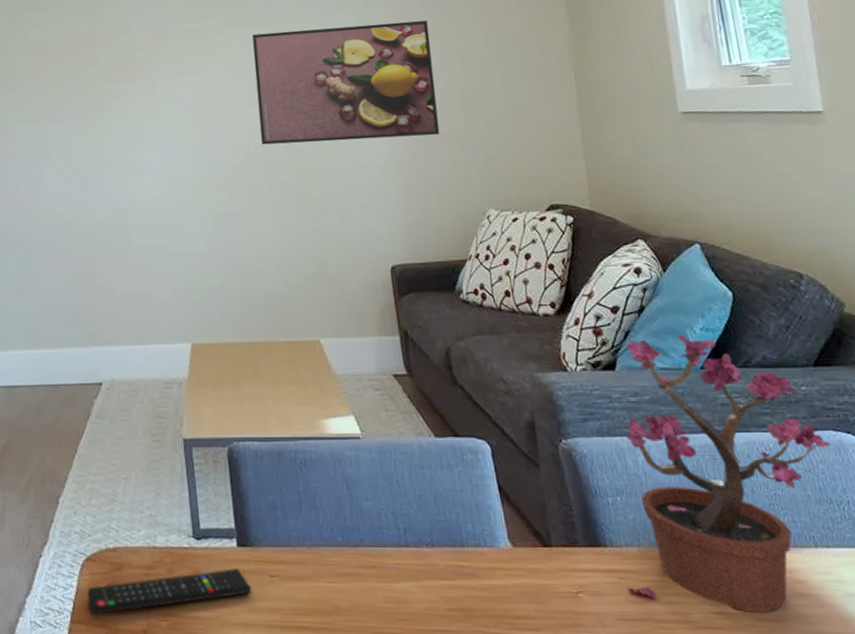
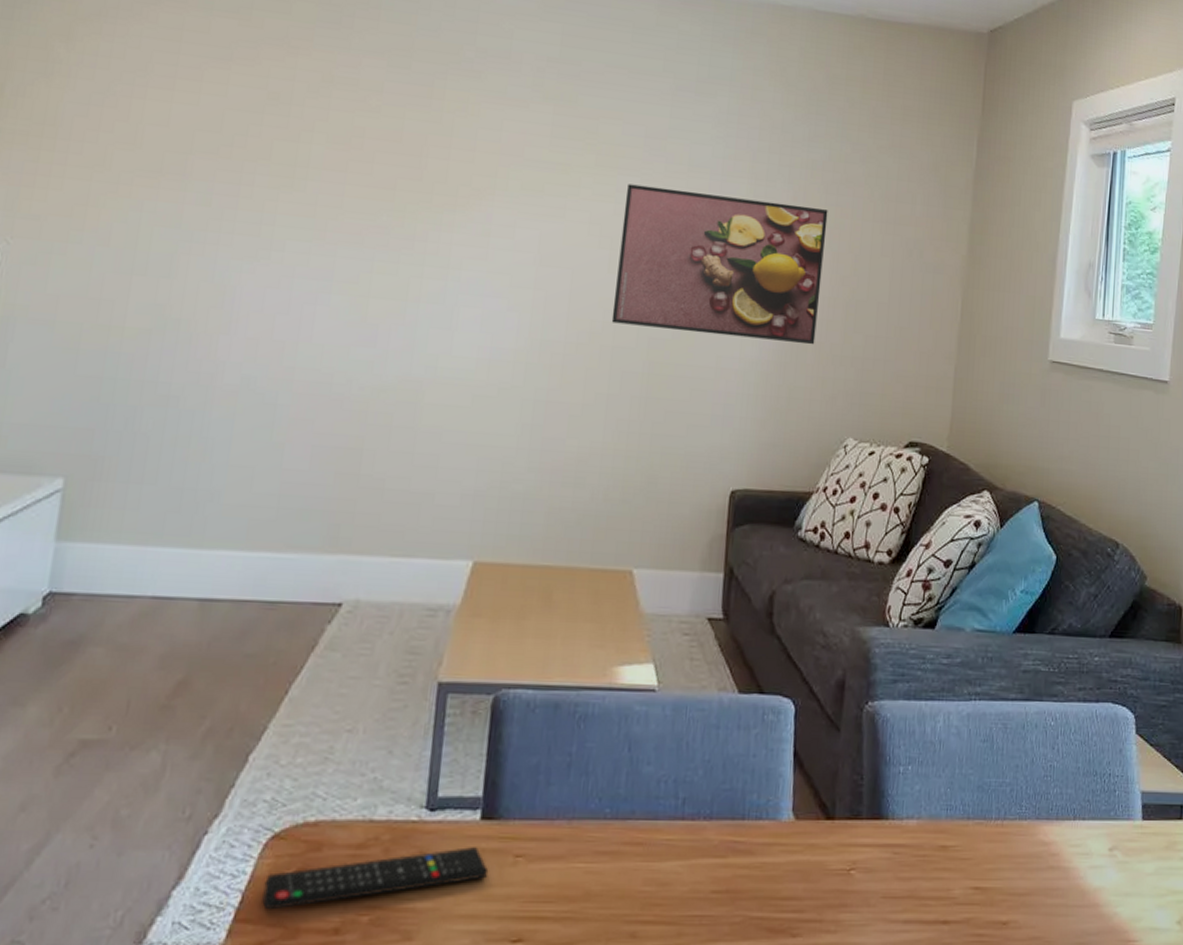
potted plant: present [626,334,831,613] -> none [898,595,1107,887]

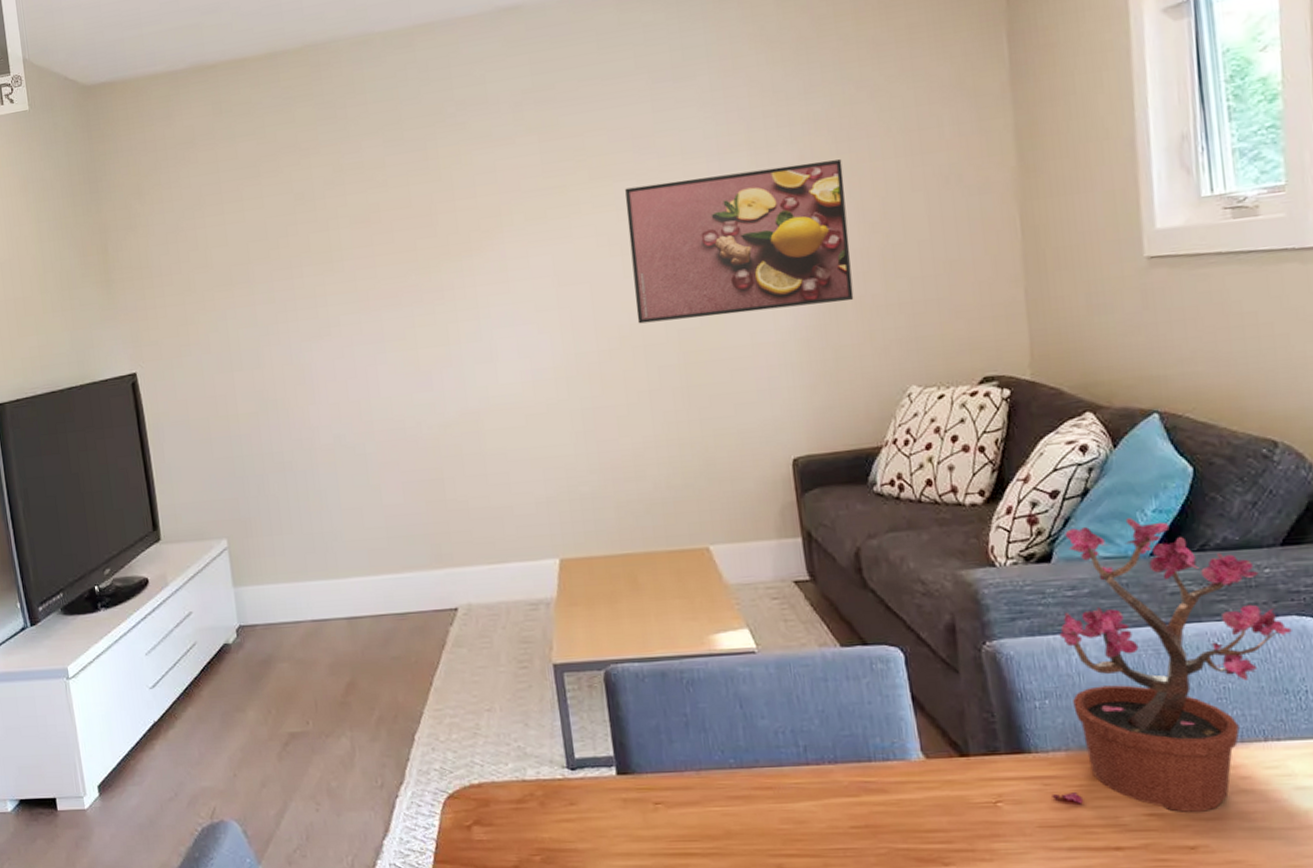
remote control: present [262,847,489,910] -> none [451,798,634,853]
potted plant: none [898,595,1107,887] -> present [1051,518,1292,812]

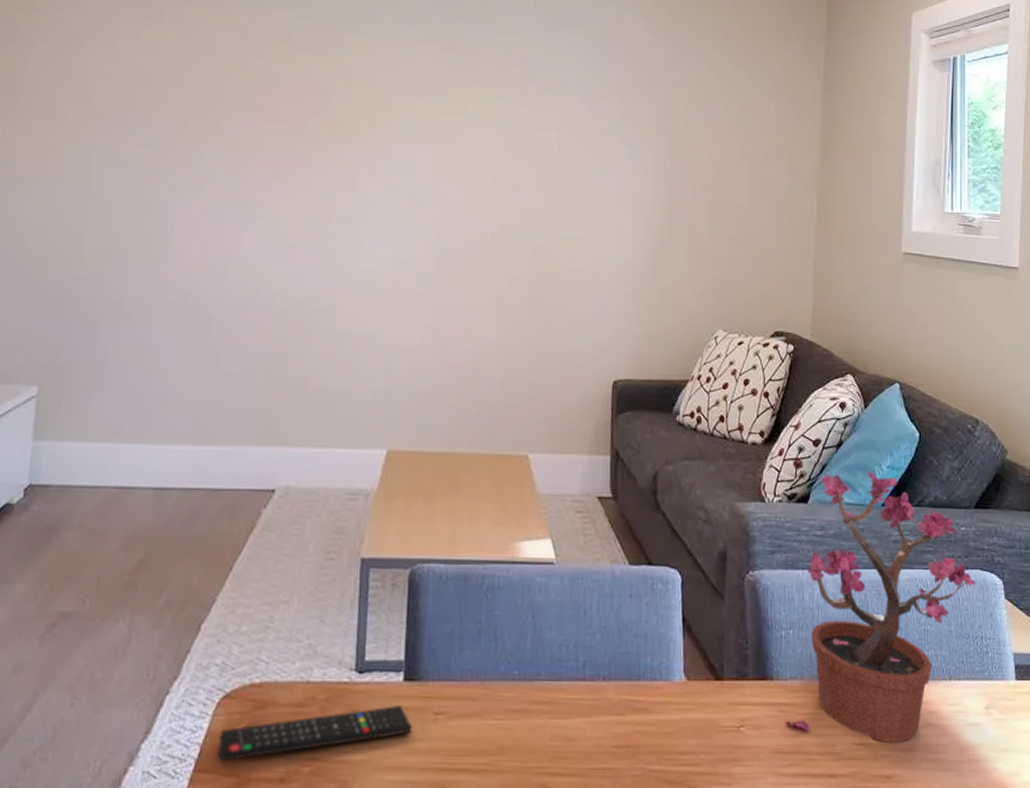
remote control: none [451,798,634,853] -> present [217,706,413,762]
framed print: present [625,159,854,324] -> none [499,109,689,247]

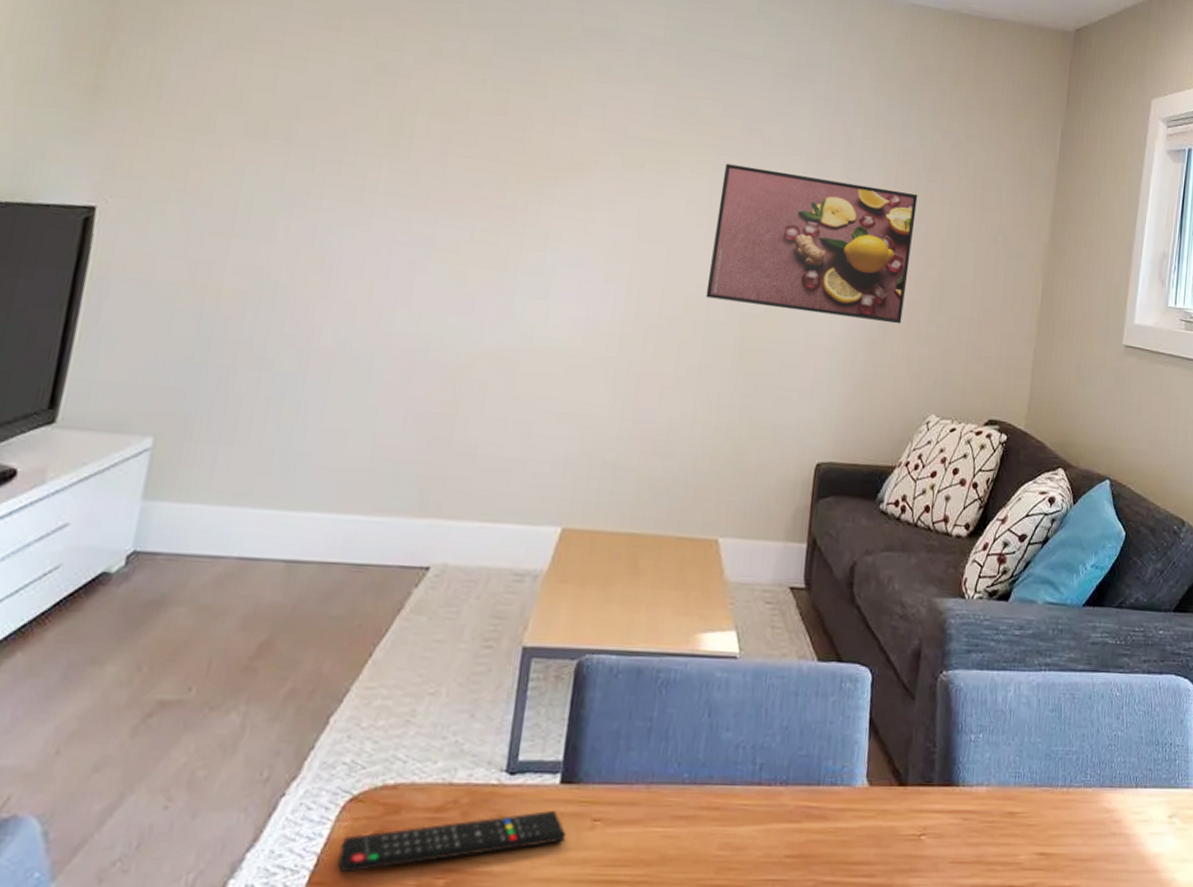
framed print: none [499,109,689,247] -> present [705,163,918,324]
potted plant: present [785,471,976,743] -> none [967,569,1170,853]

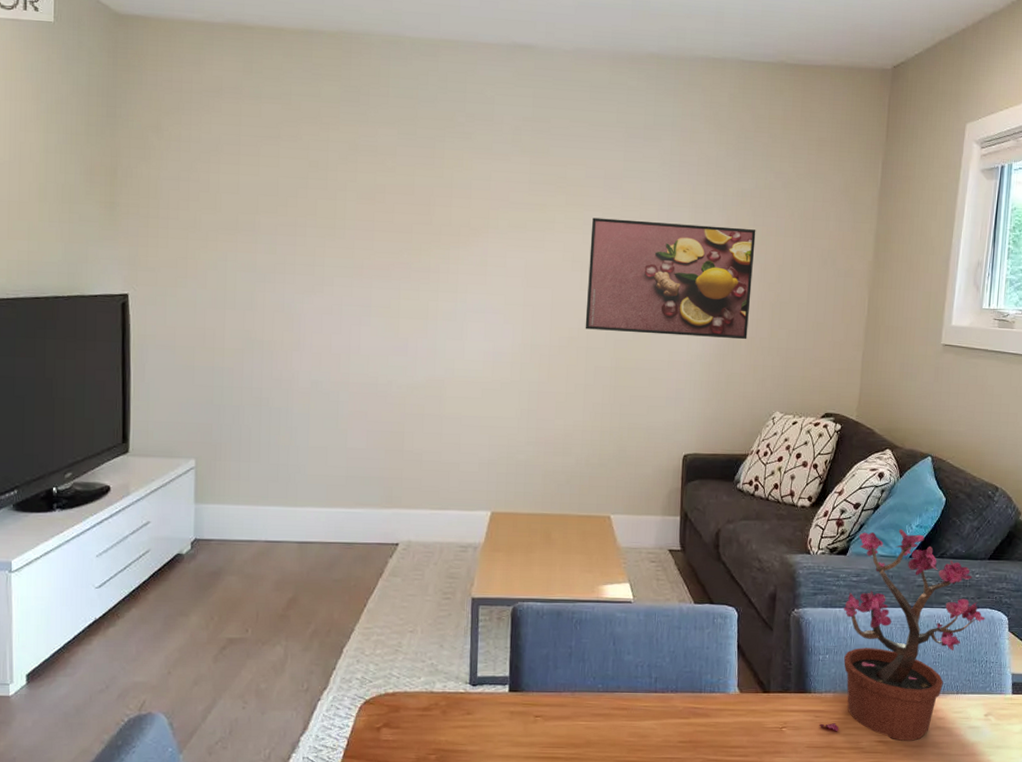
remote control: present [337,811,566,873] -> none [362,710,517,750]
potted plant: none [967,569,1170,853] -> present [819,529,985,741]

